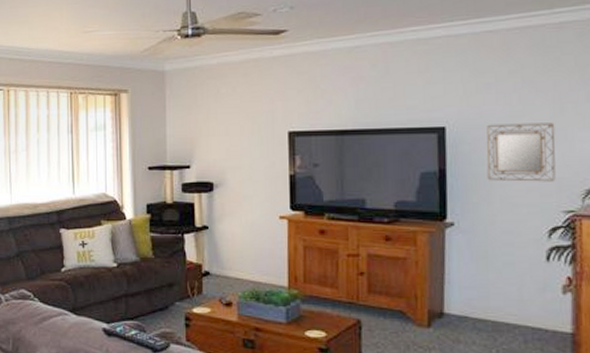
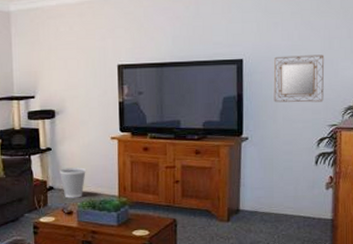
wastebasket: none [217,250,249,287] -> present [60,167,86,198]

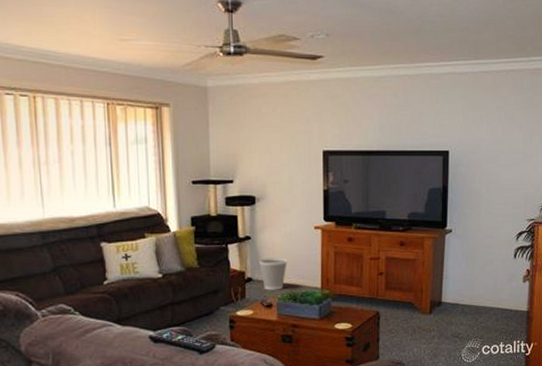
home mirror: present [273,54,325,103] -> none [477,149,526,197]

